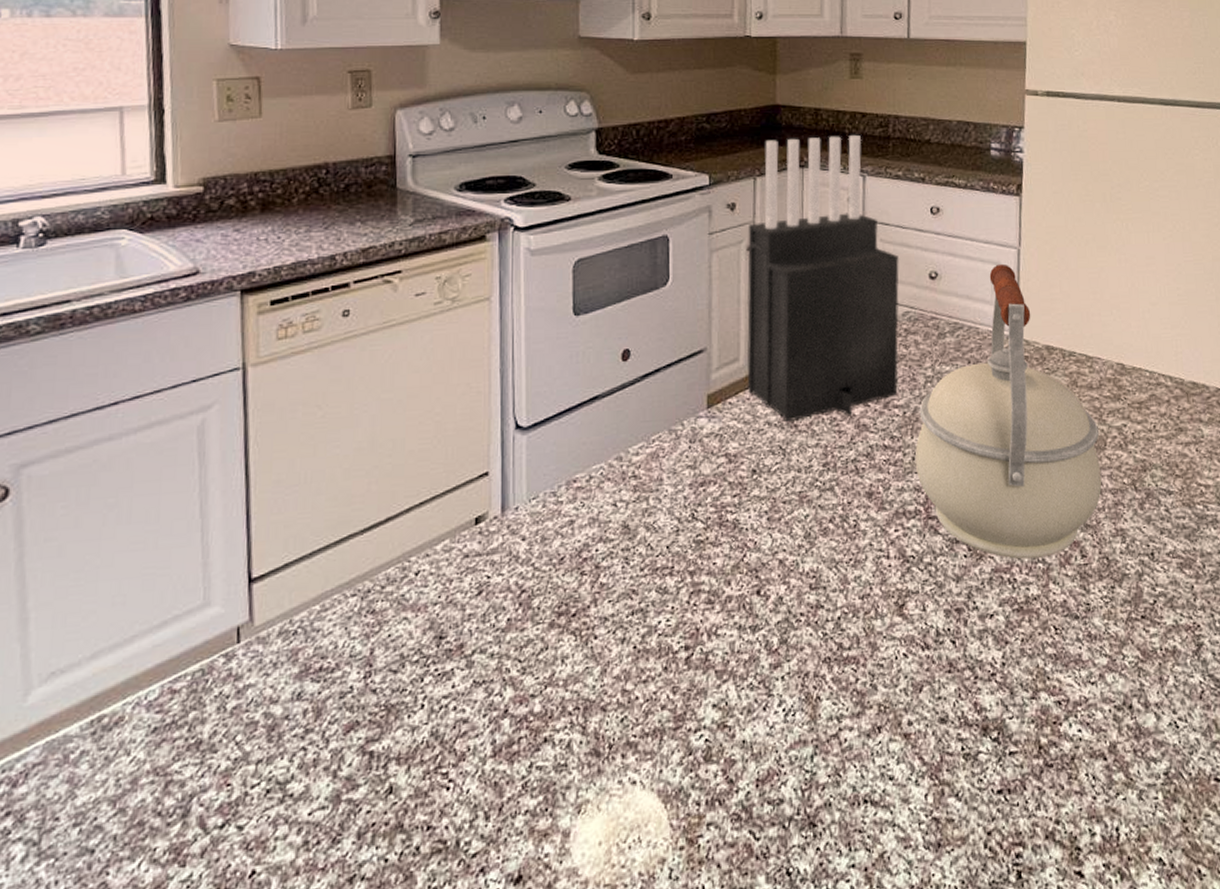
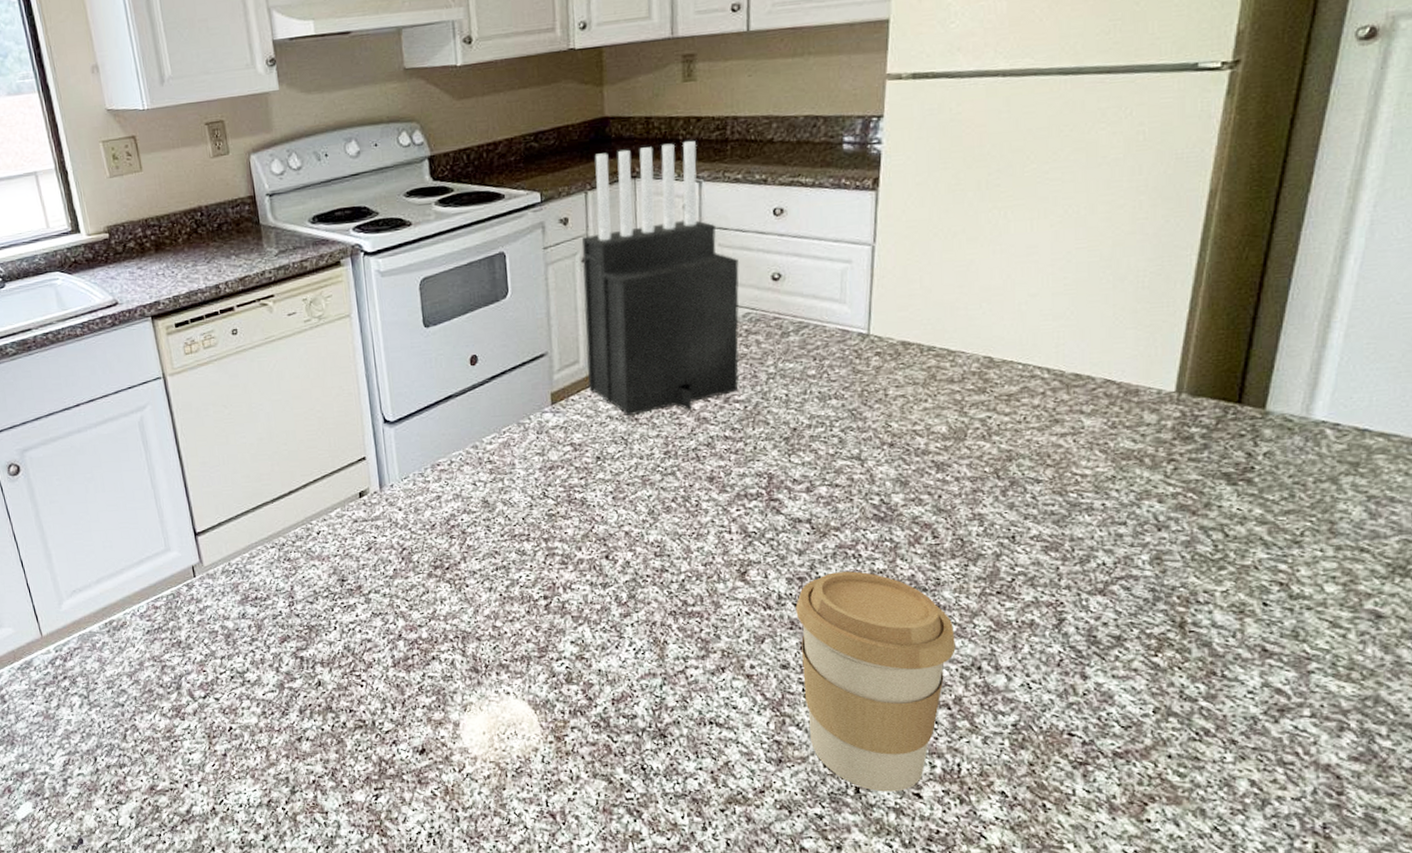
kettle: present [915,263,1102,560] -> none [756,261,960,538]
coffee cup: none [953,598,1108,874] -> present [795,571,956,792]

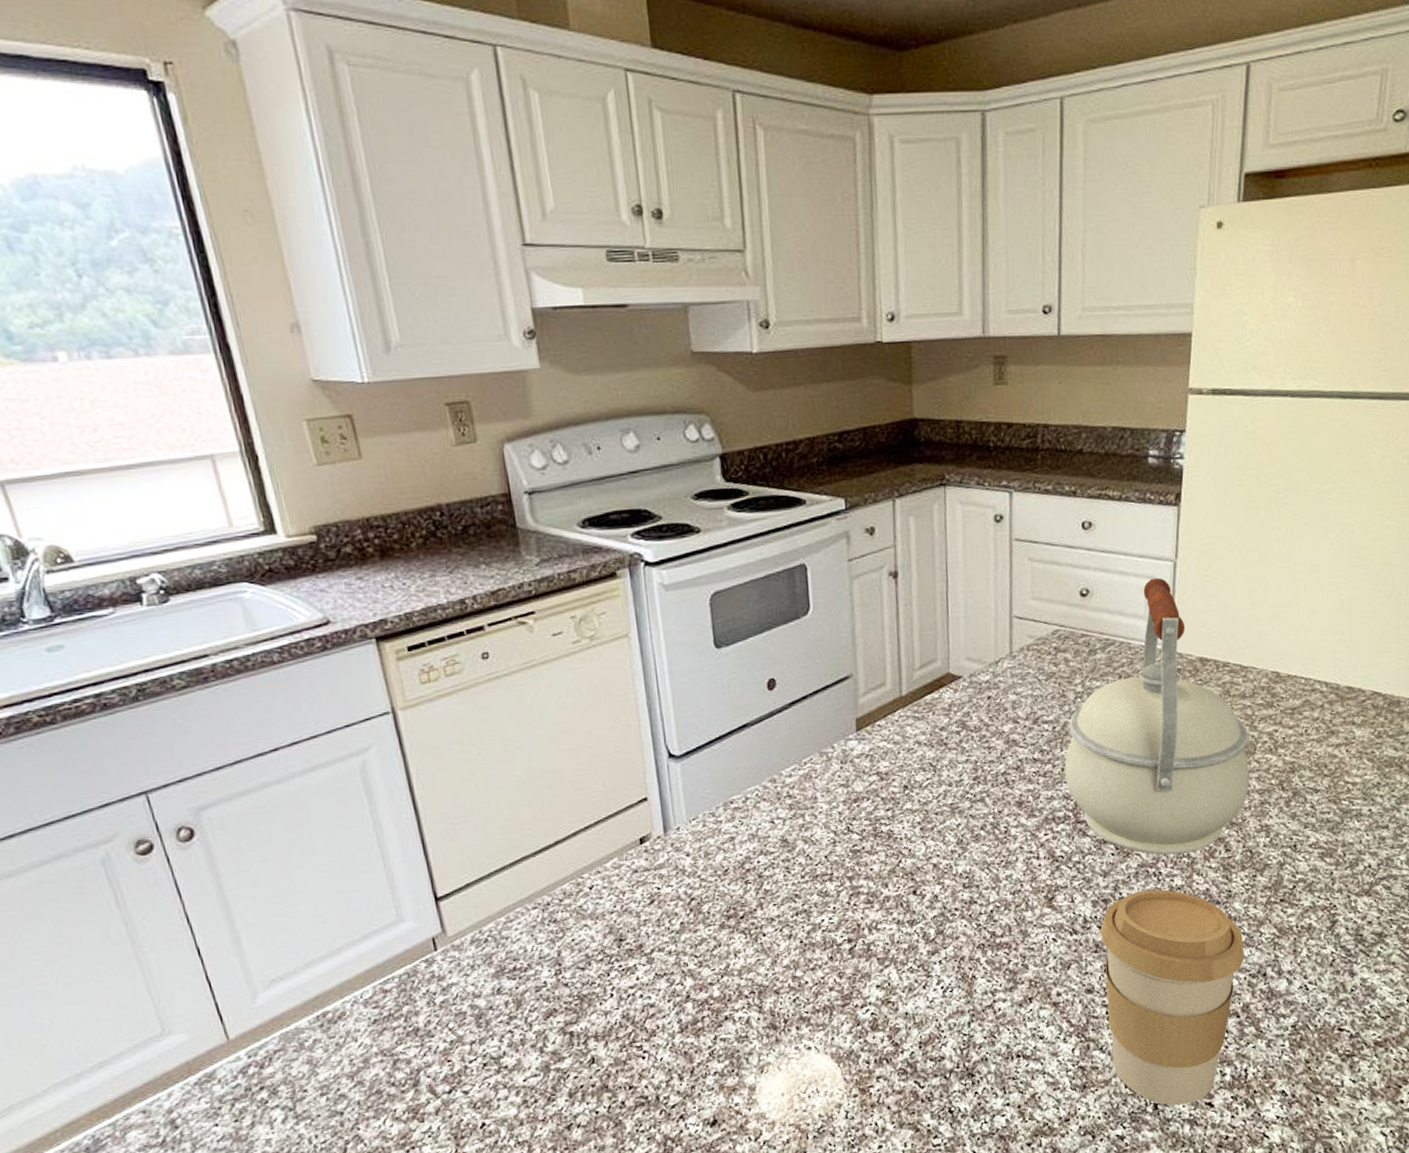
knife block: present [581,140,739,417] -> none [889,447,1049,741]
kettle: none [756,261,960,538] -> present [1064,577,1250,856]

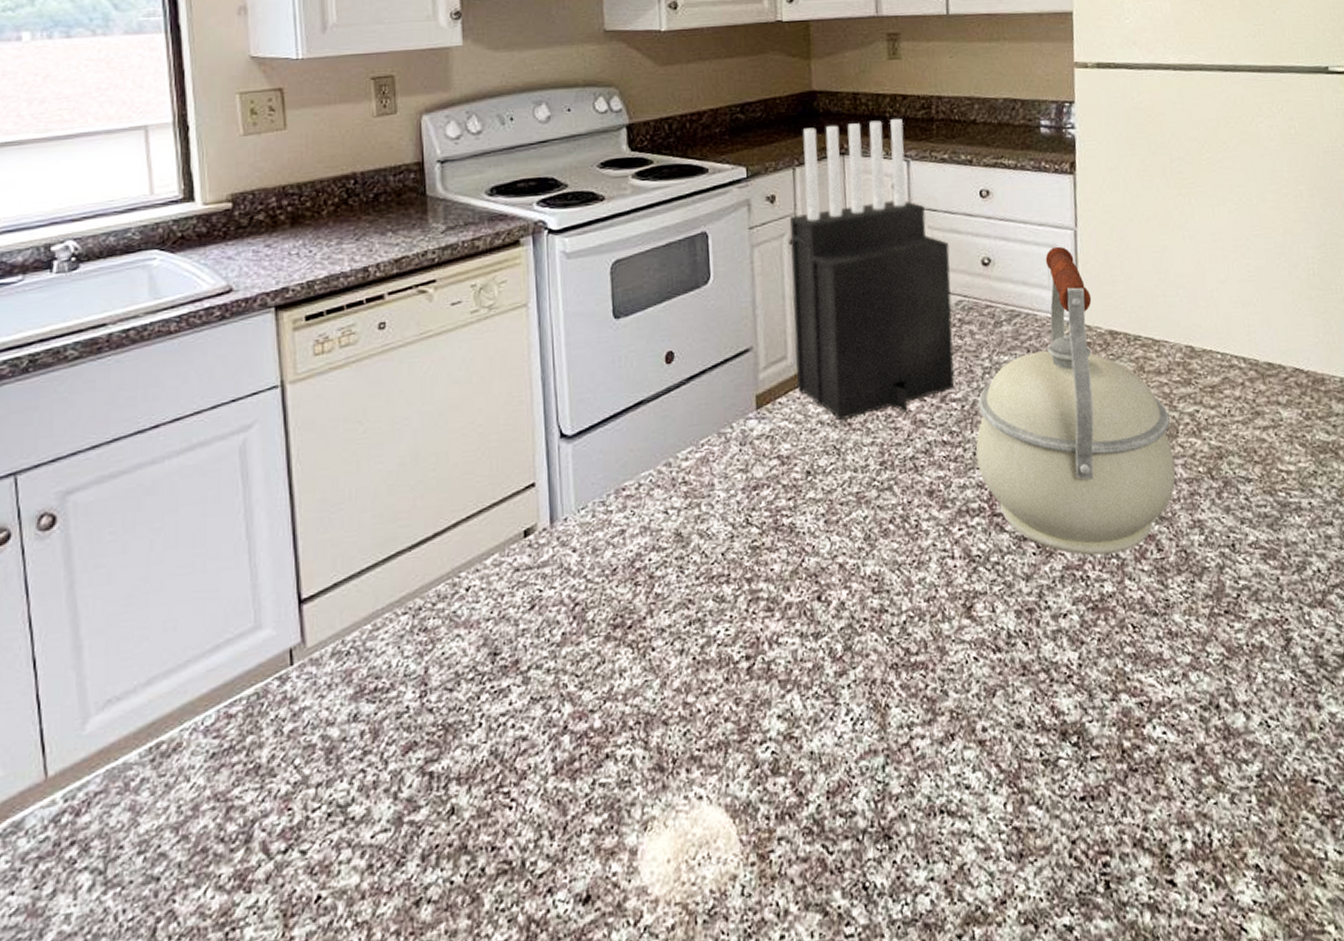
knife block: none [889,447,1049,741] -> present [789,118,955,421]
coffee cup: present [1100,889,1244,1106] -> none [1026,597,1192,884]

